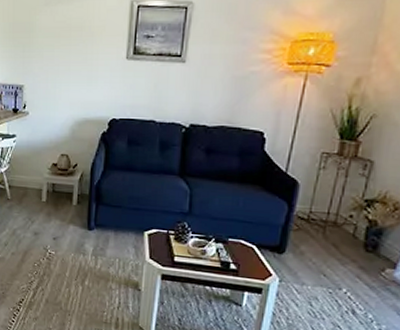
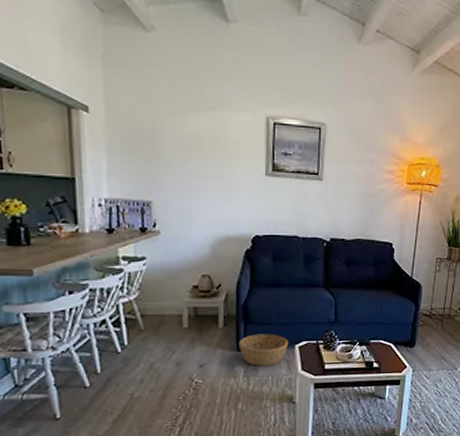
basket: none [89,215,138,248] -> present [238,334,289,366]

